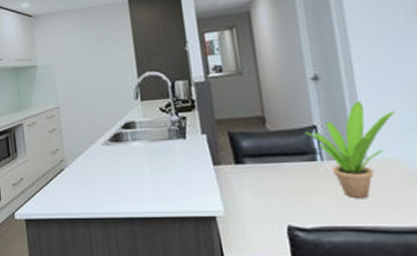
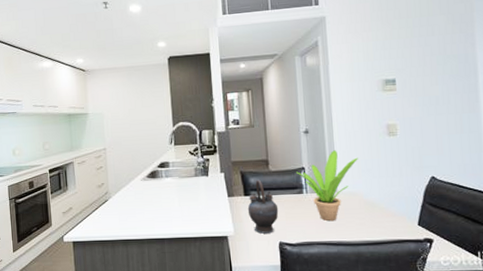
teapot: none [240,142,284,214] -> present [247,179,279,234]

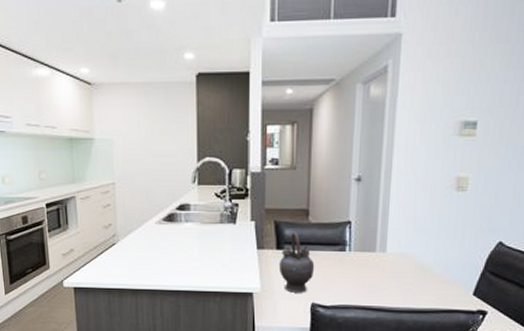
potted plant: present [297,150,358,222] -> none [341,203,416,285]

